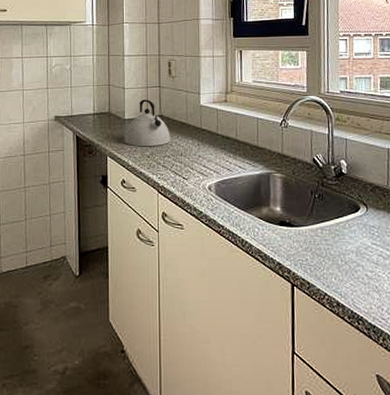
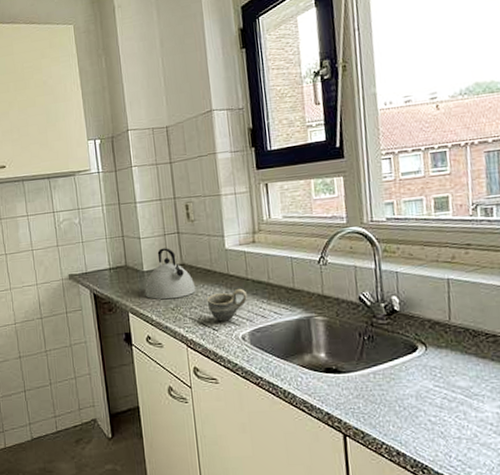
cup: none [179,142,217,171] -> present [206,288,248,322]

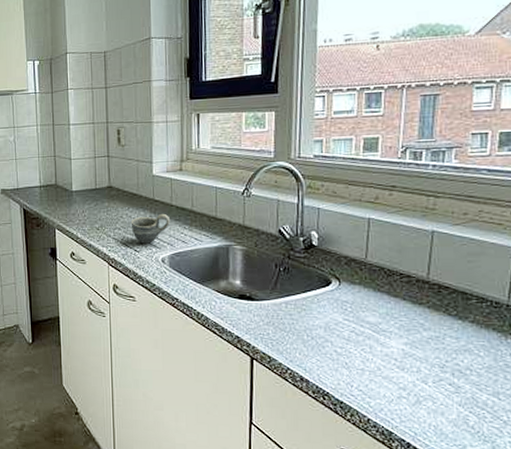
kettle: present [144,248,196,300] -> none [72,170,121,219]

